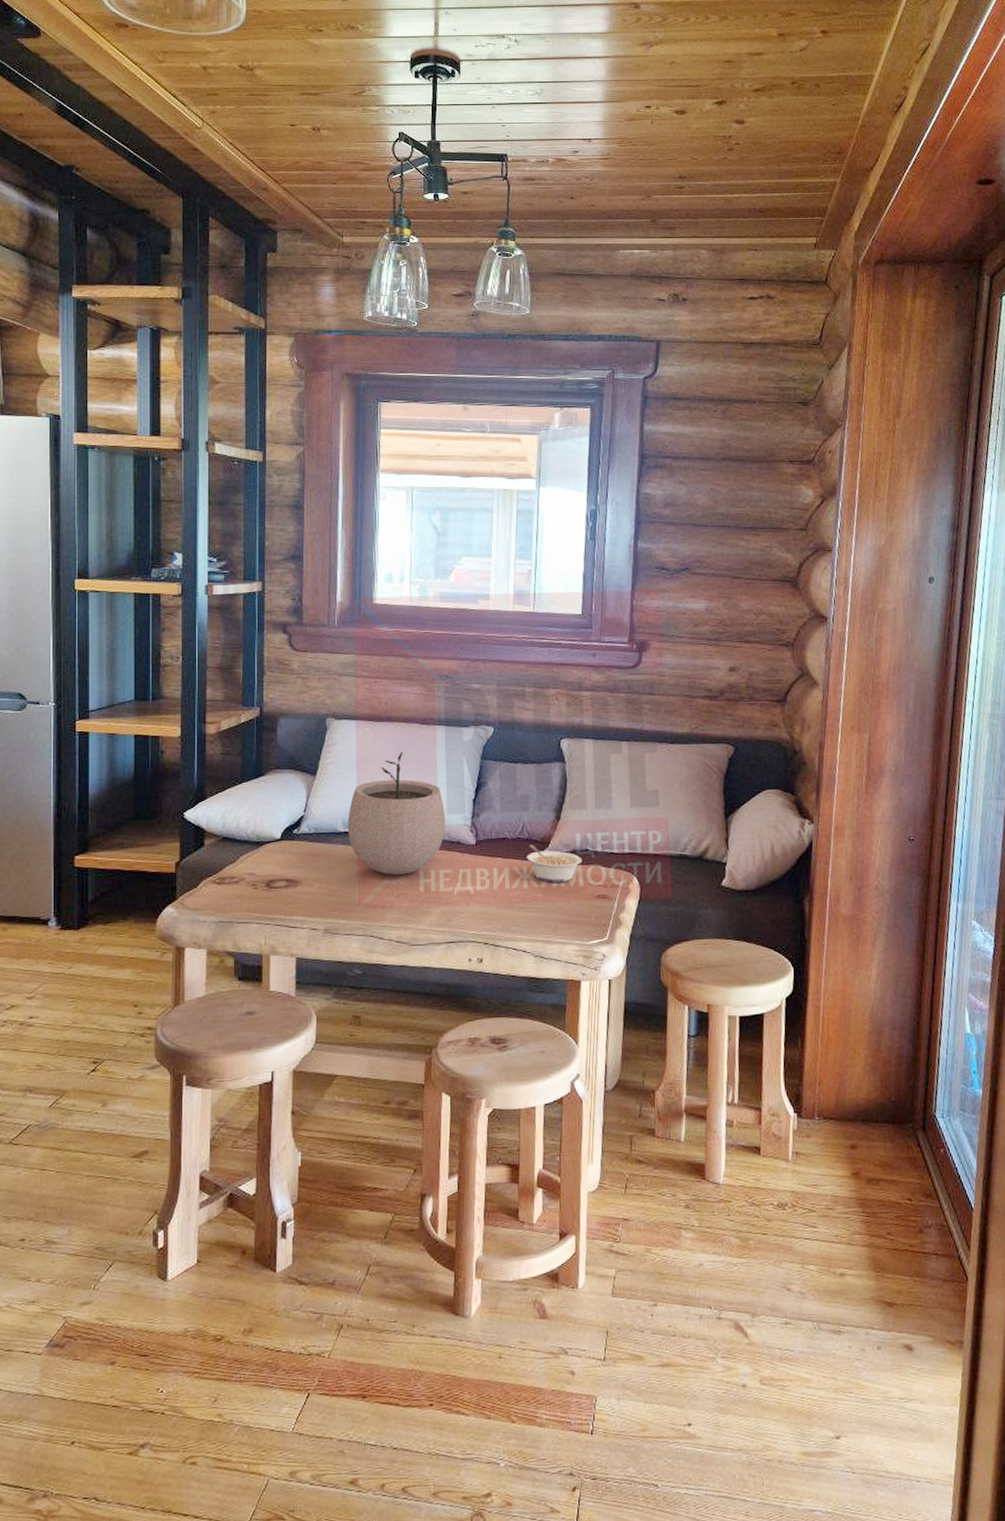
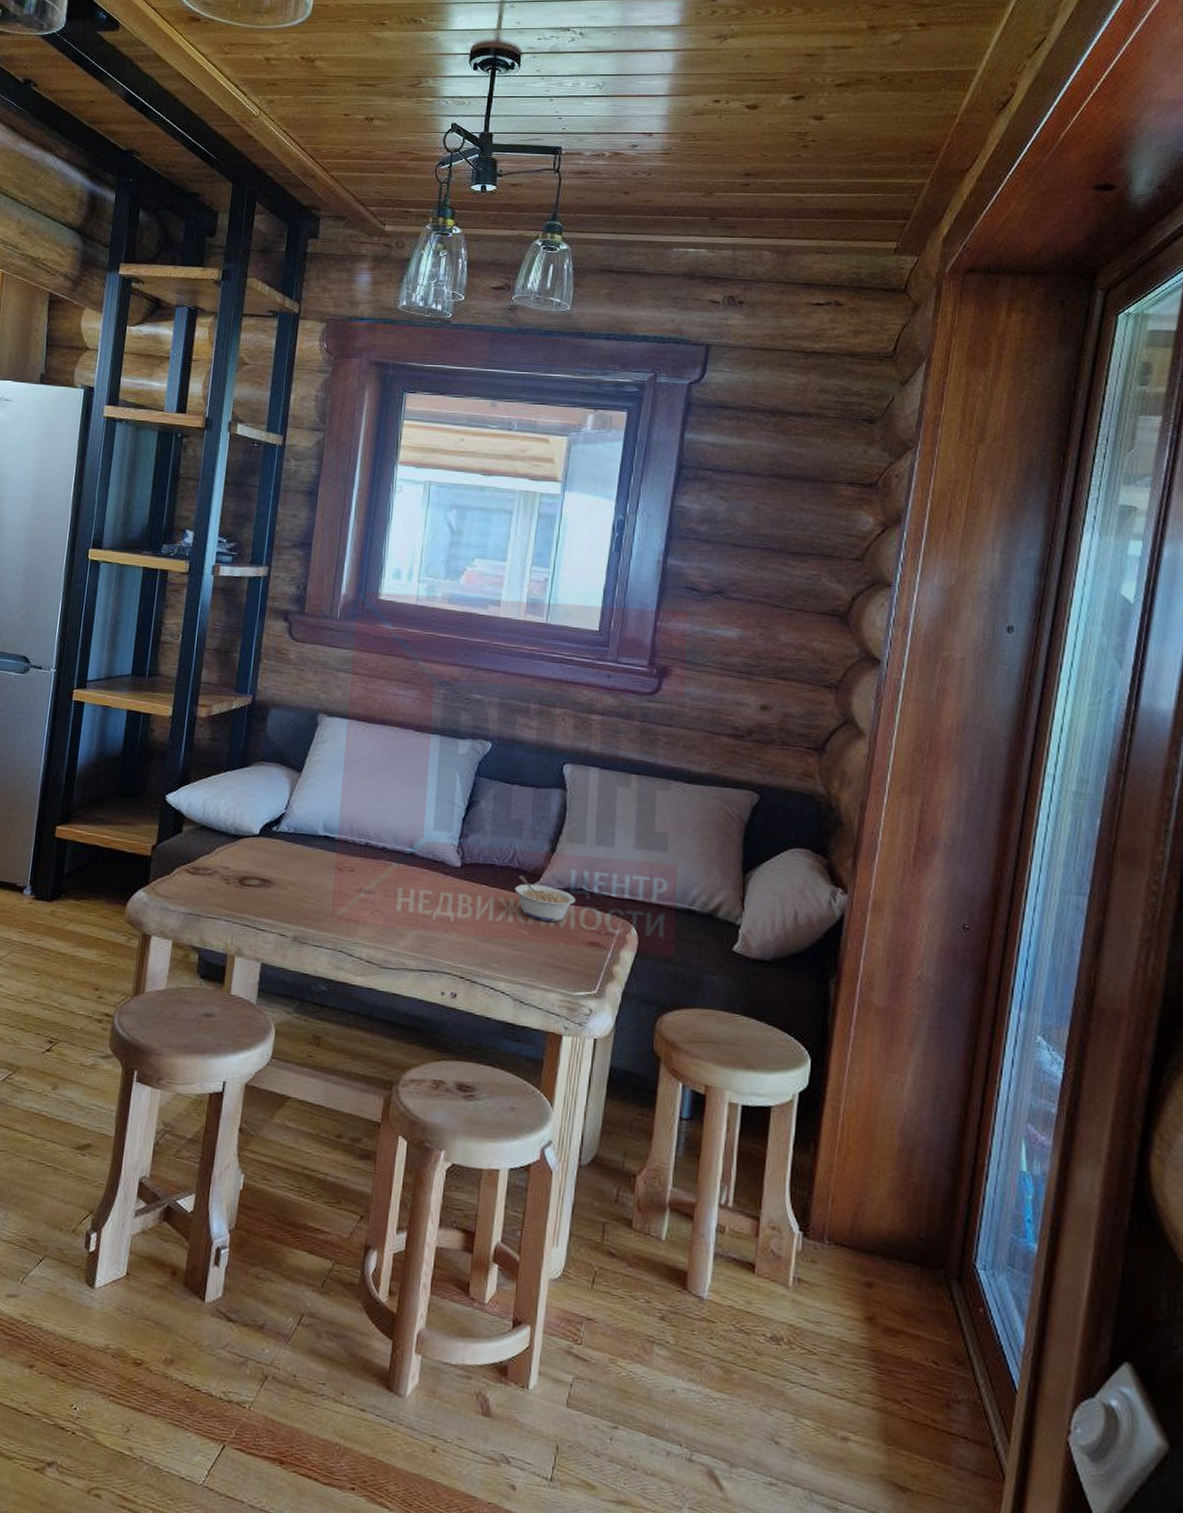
plant pot: present [348,751,446,875] -> none [328,757,432,890]

